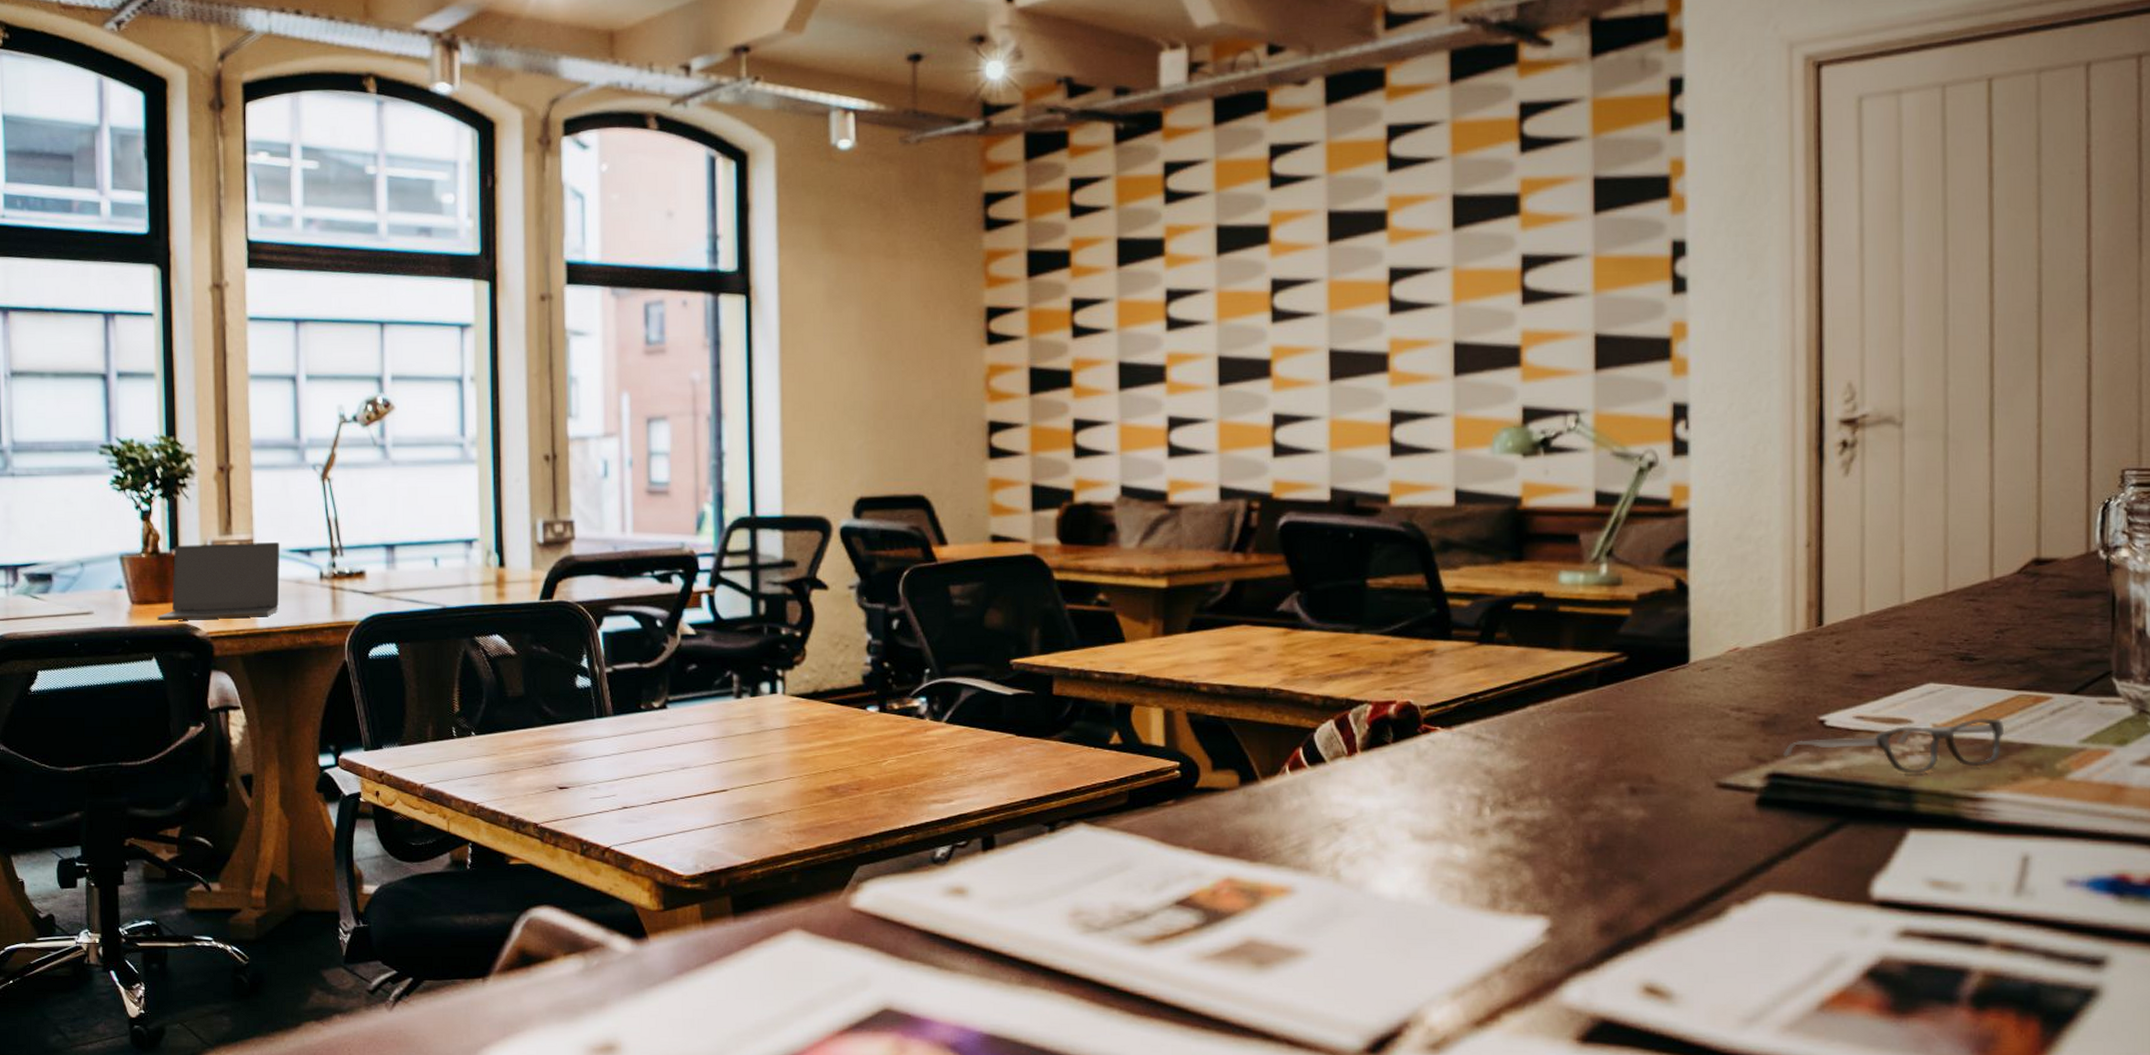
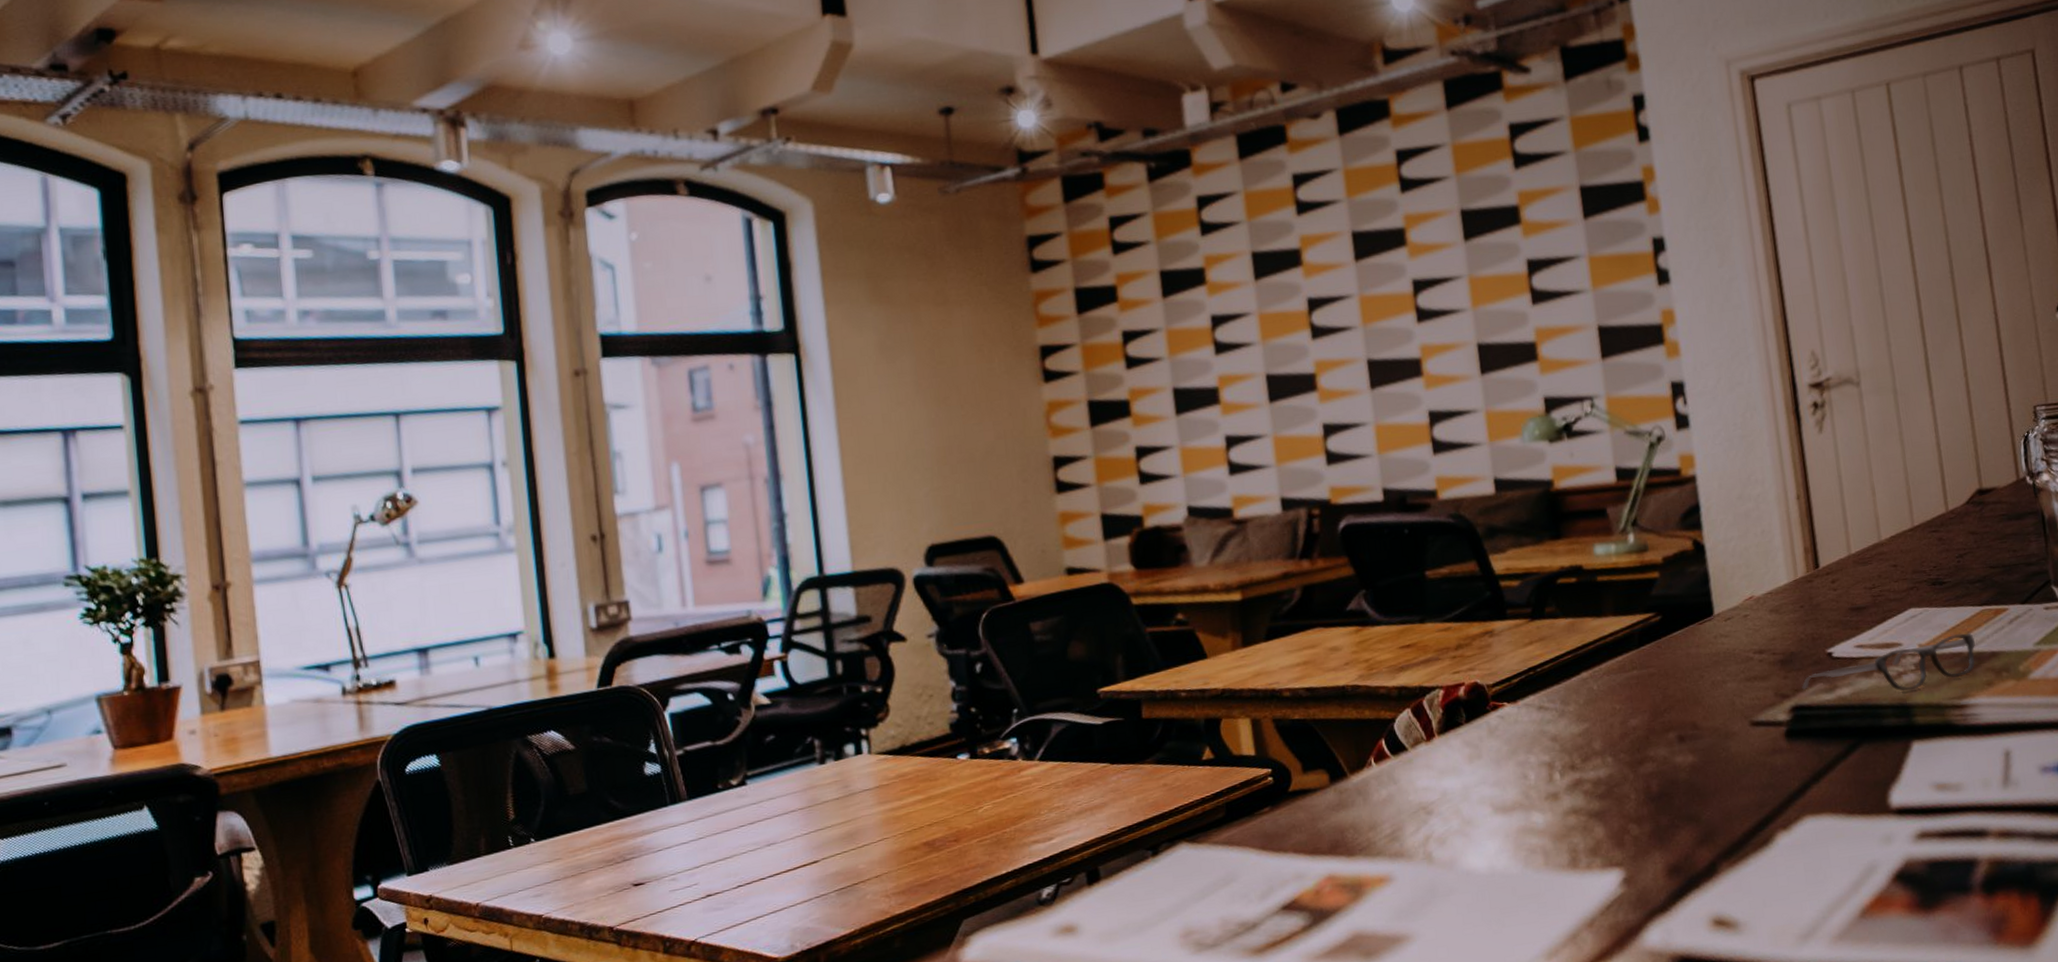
laptop: present [157,542,280,622] -> none [146,661,295,765]

